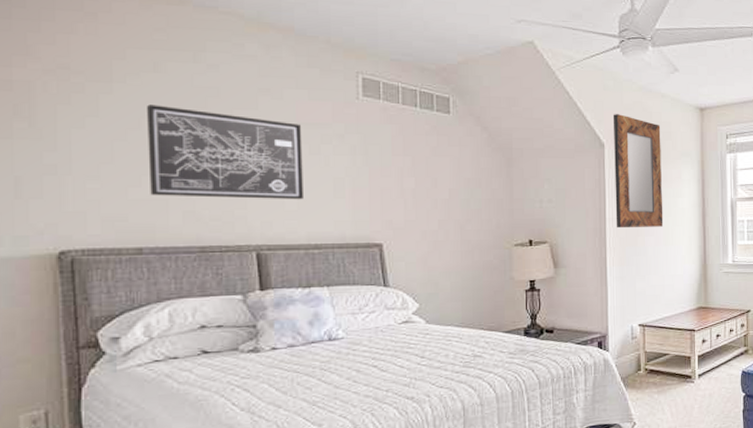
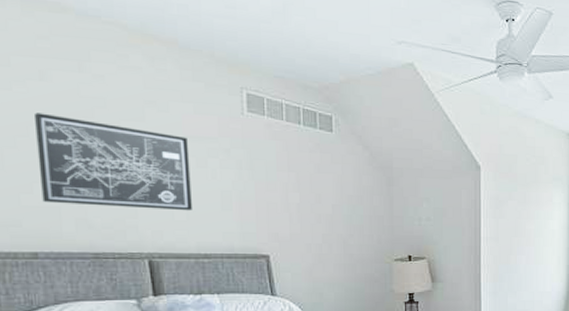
home mirror: present [612,114,664,227] -> none [489,138,535,247]

